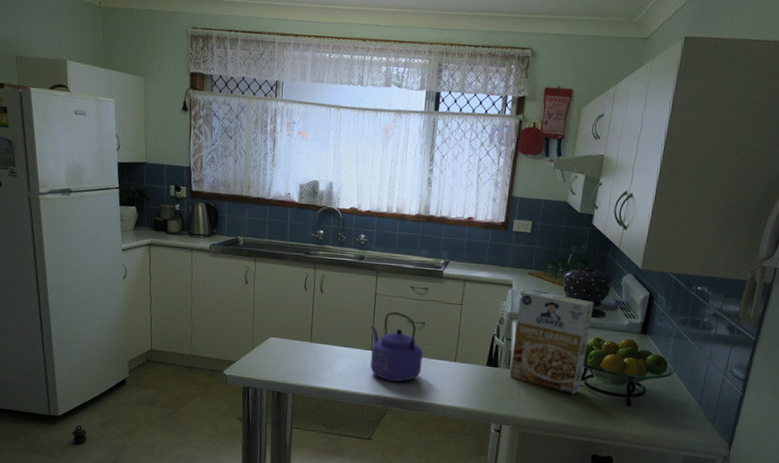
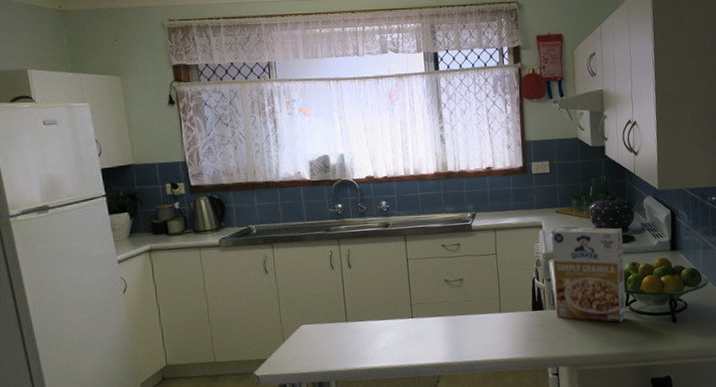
kettle: present [370,312,423,383] -> none [407,273,468,347]

